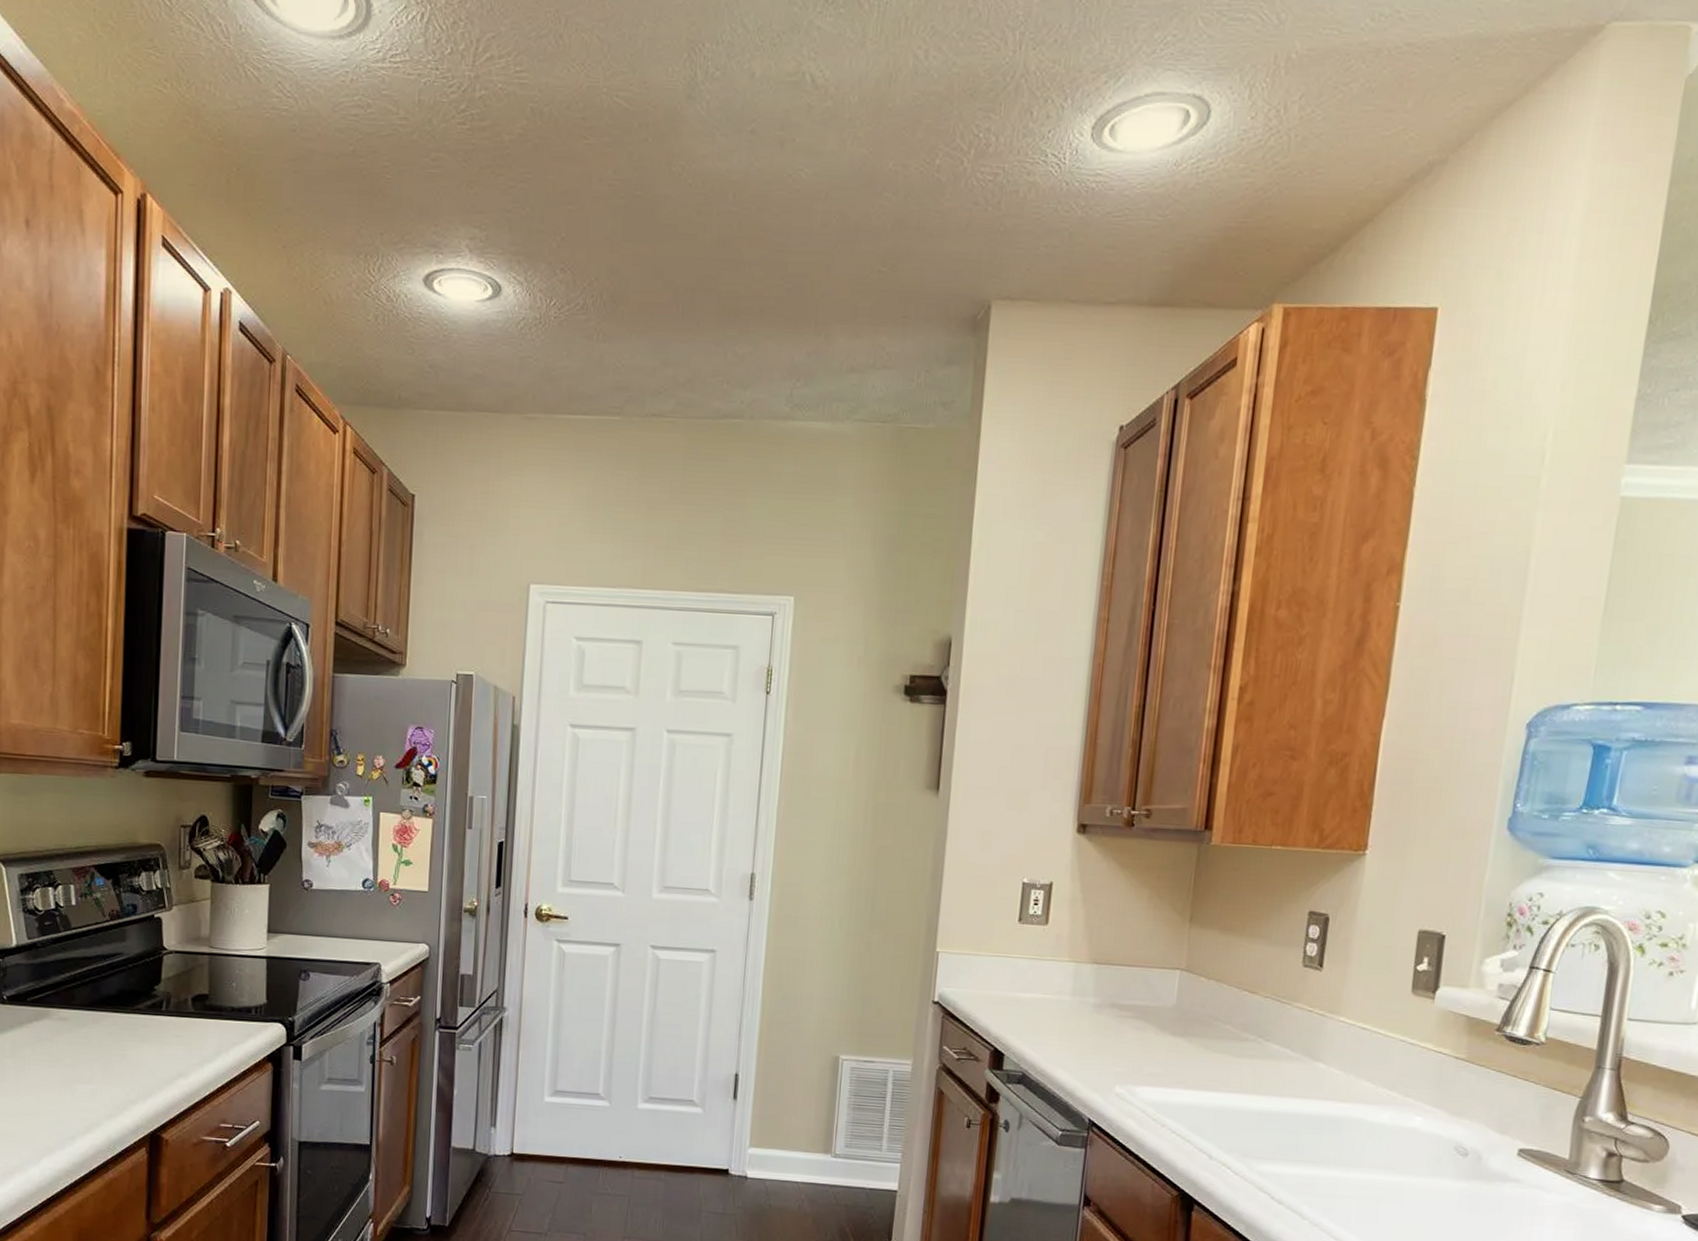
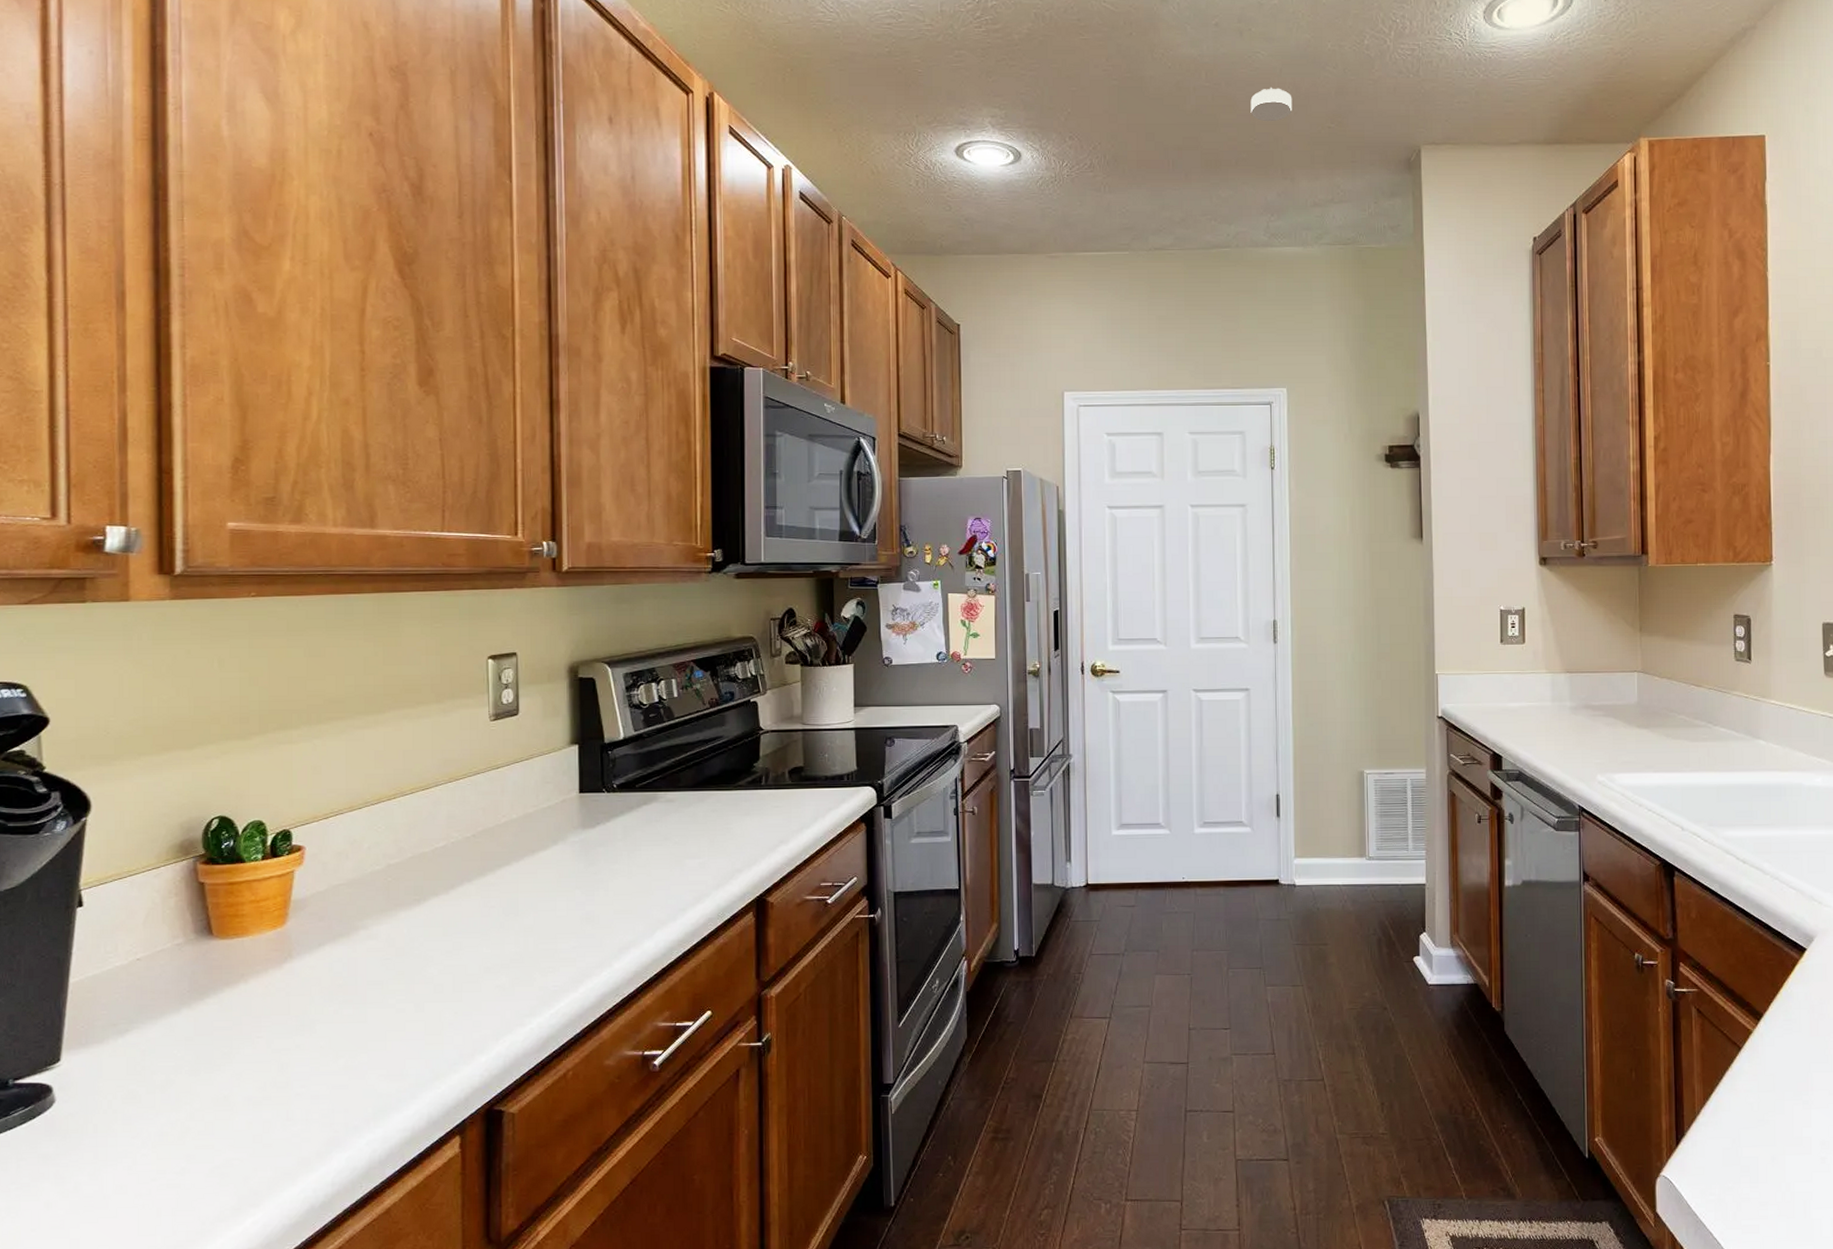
smoke detector: none [784,215,838,261] -> present [1250,87,1293,122]

